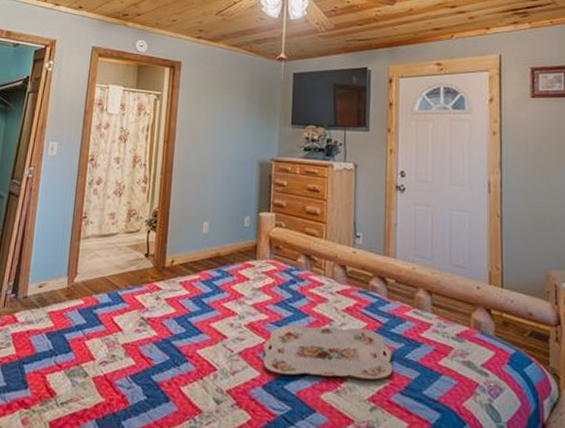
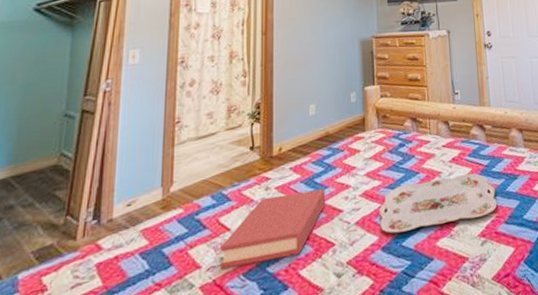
hardback book: none [111,306,212,371] -> present [220,189,326,269]

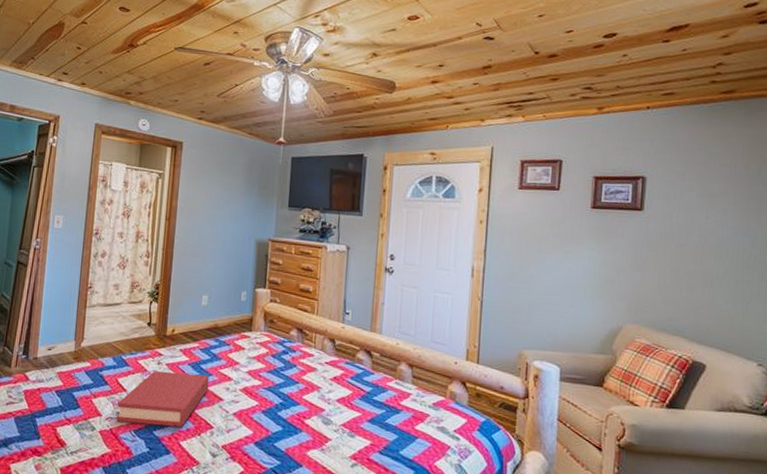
serving tray: present [378,173,497,234] -> none [255,390,374,440]

